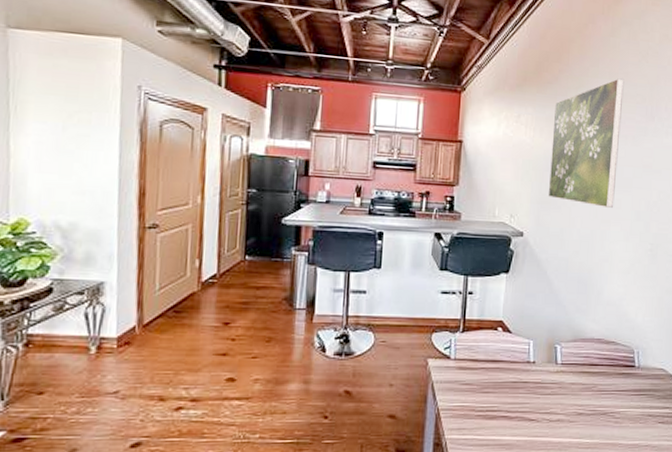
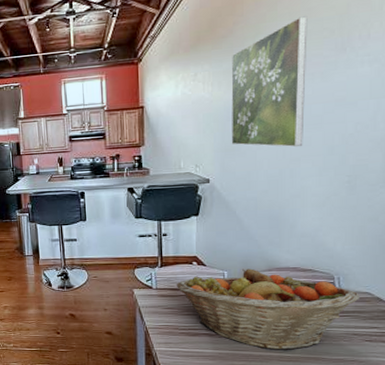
fruit basket: none [477,338,656,436] -> present [176,269,361,351]

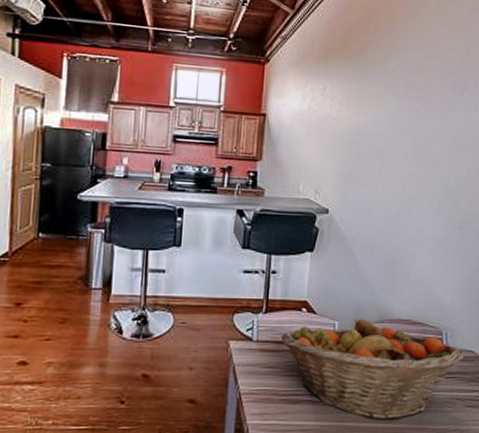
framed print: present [231,16,308,147] -> none [354,50,433,185]

